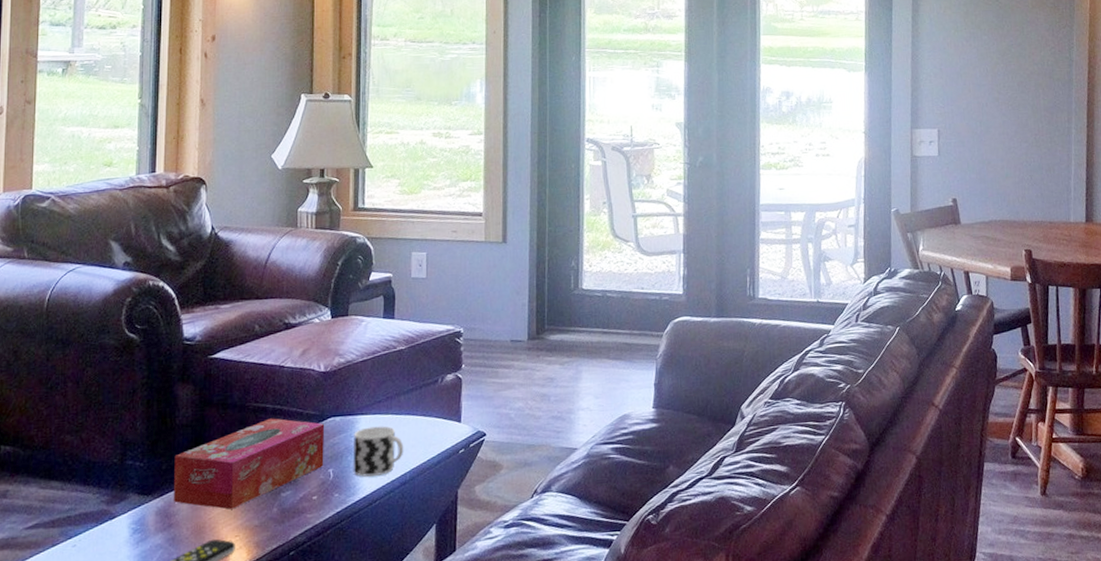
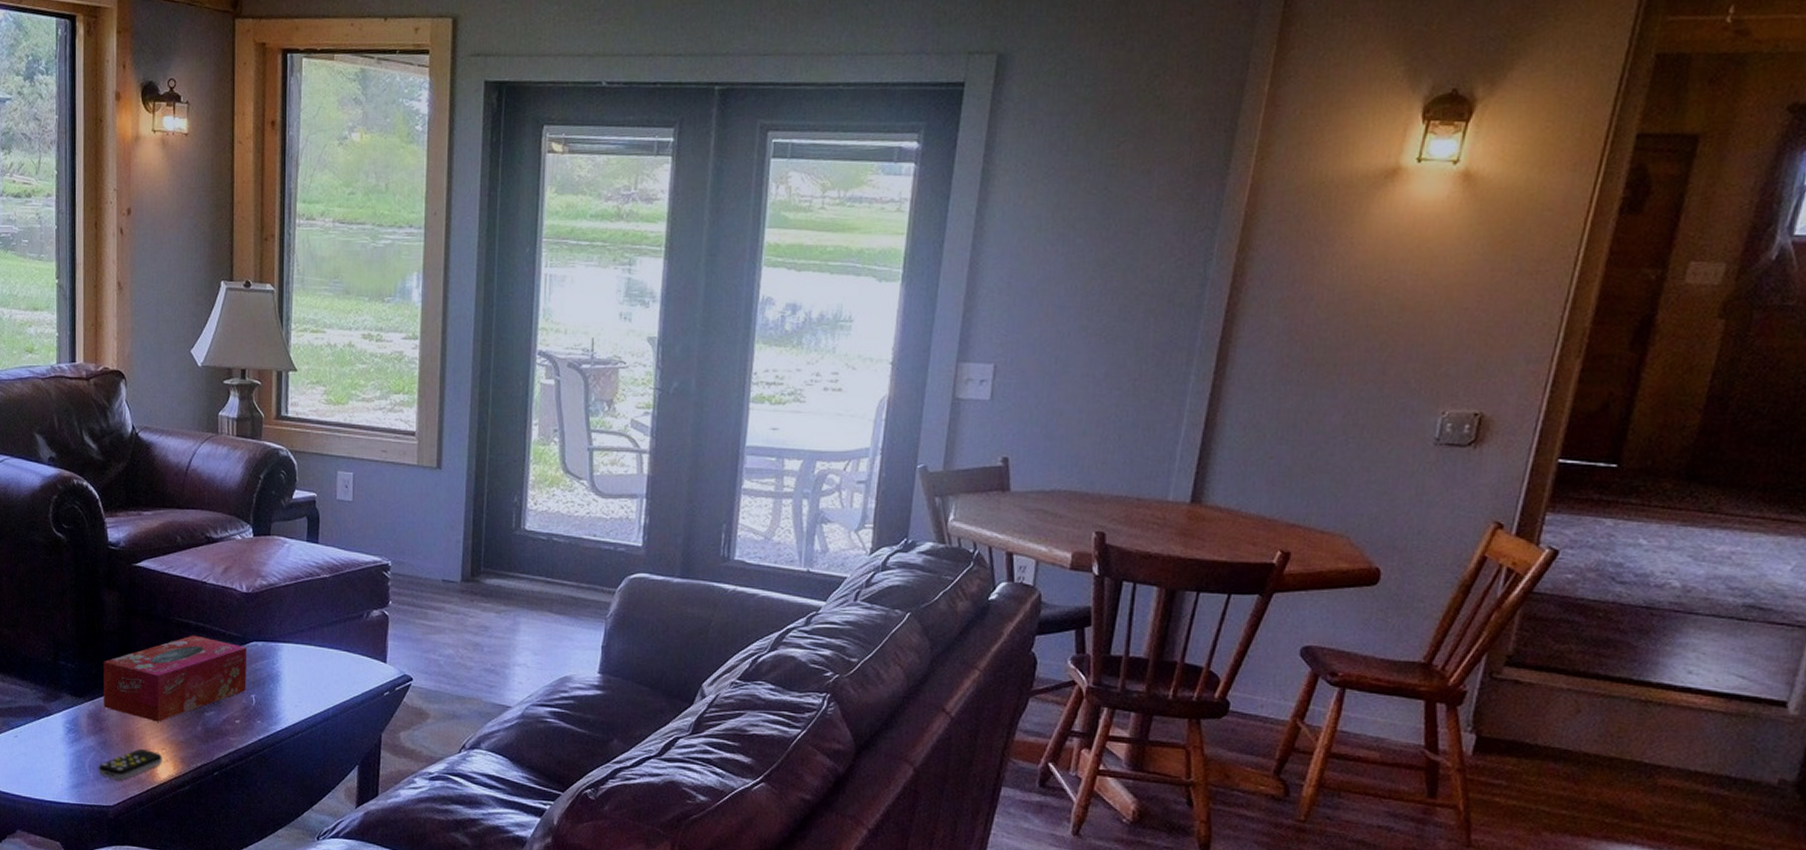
cup: present [353,426,404,477] -> none [275,656,327,708]

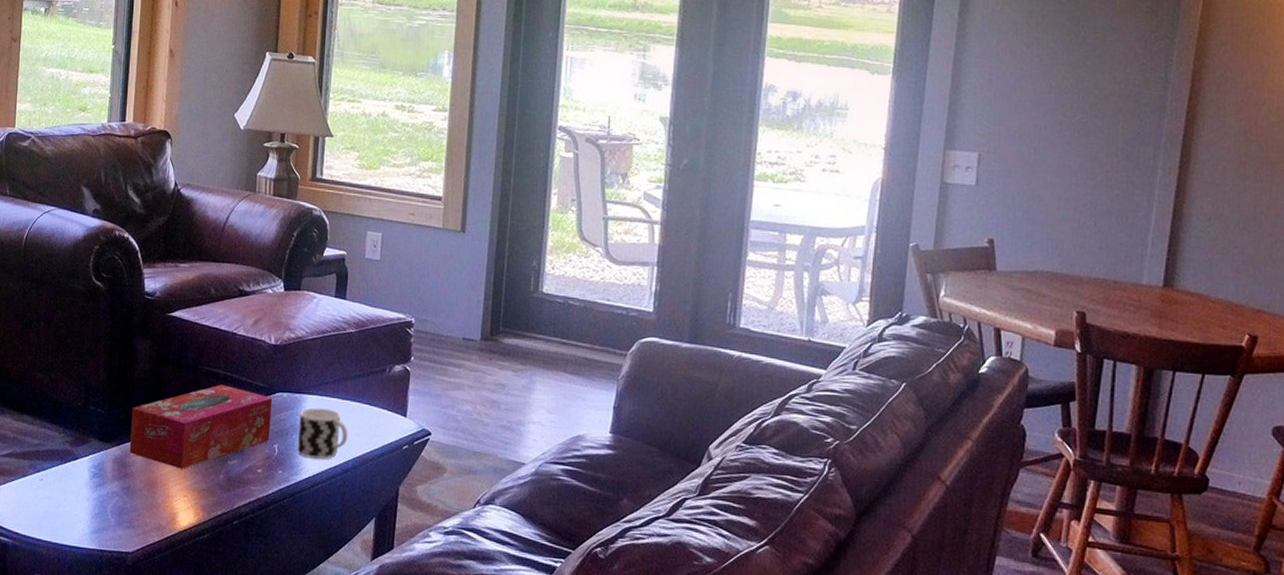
remote control: present [98,749,162,781] -> none [120,496,184,527]
cup: none [275,656,327,708] -> present [297,407,348,459]

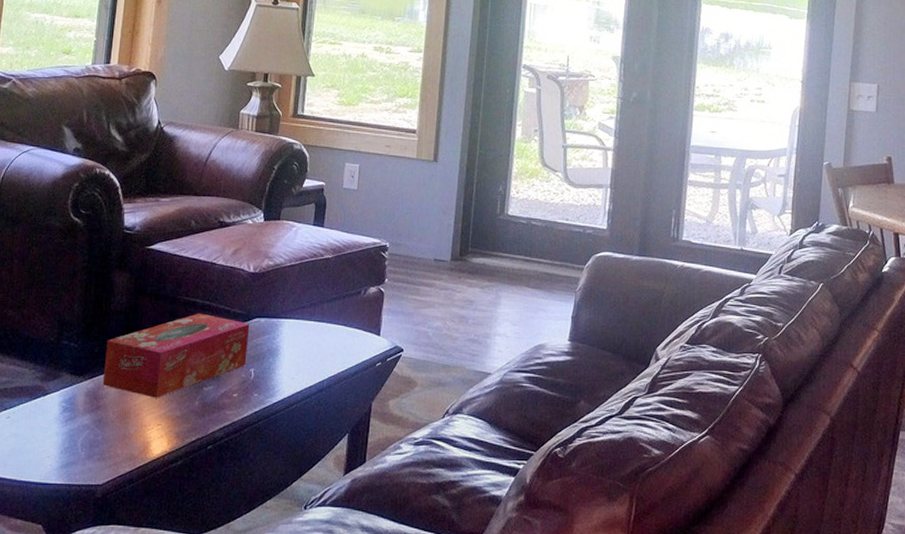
cup: present [297,407,348,459] -> none [273,331,324,380]

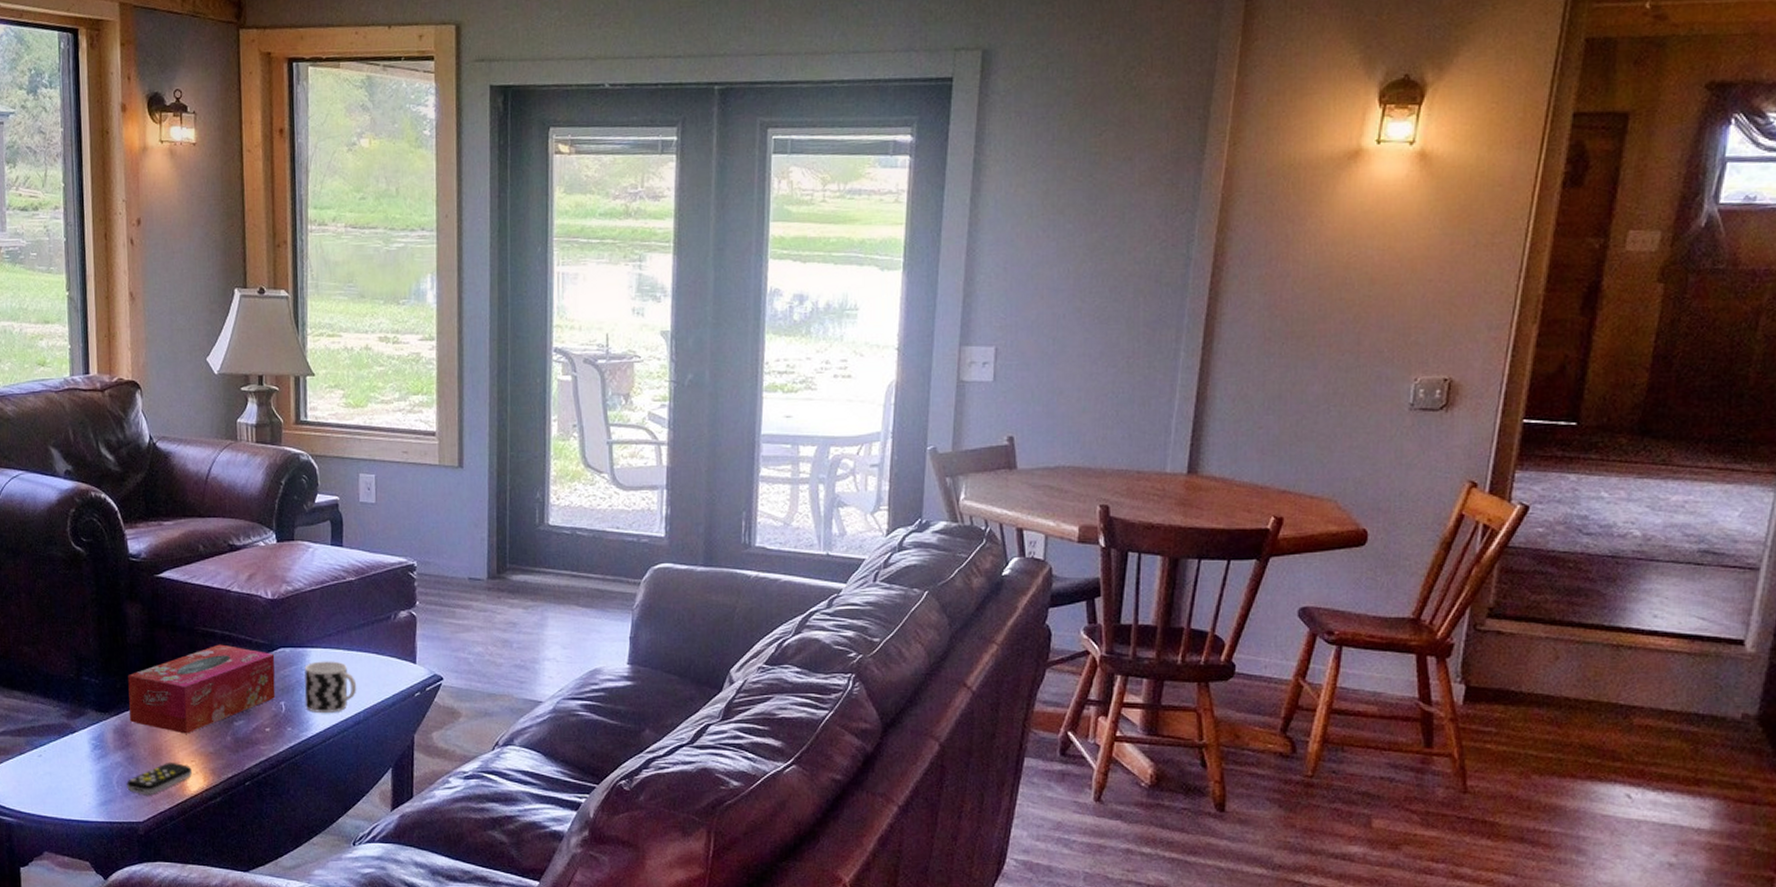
remote control: none [90,426,157,458] -> present [126,763,192,796]
cup: none [273,331,324,380] -> present [304,661,357,713]

